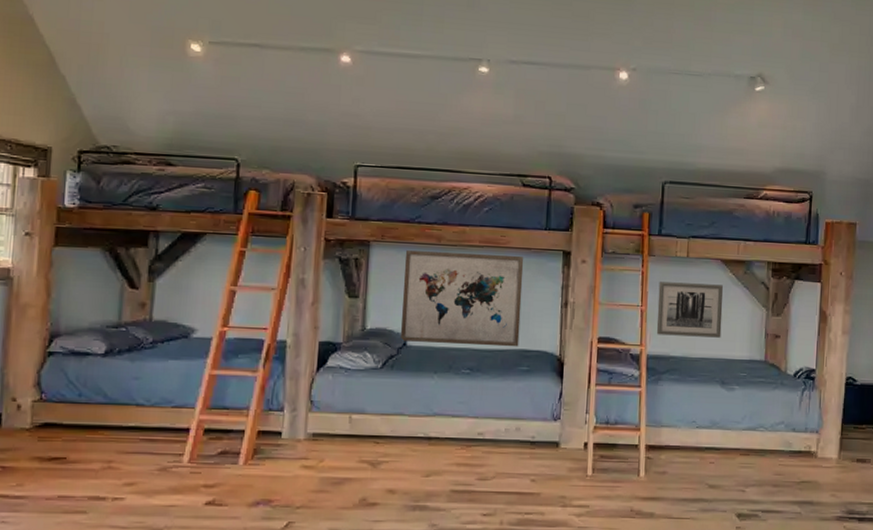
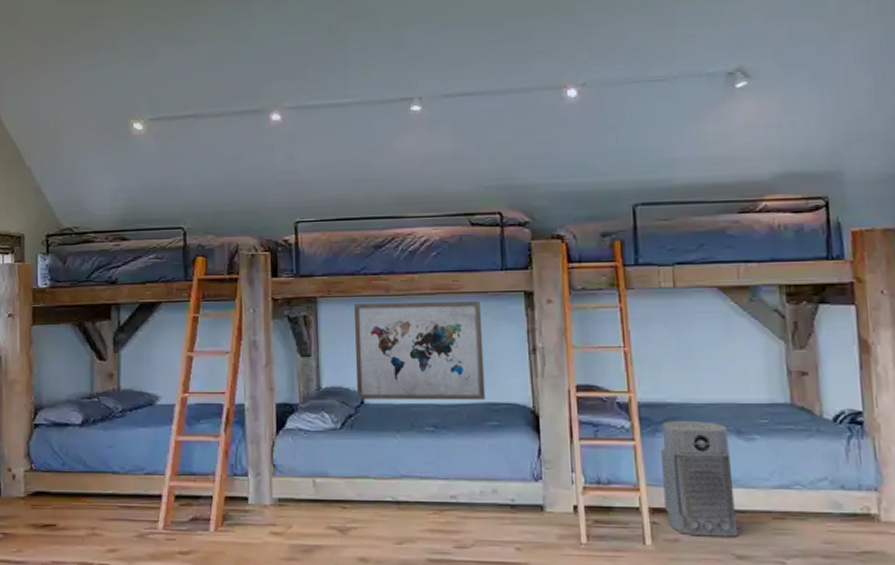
wall art: present [656,281,723,338] -> none [642,316,729,379]
air purifier: none [658,371,715,470] -> present [660,420,739,537]

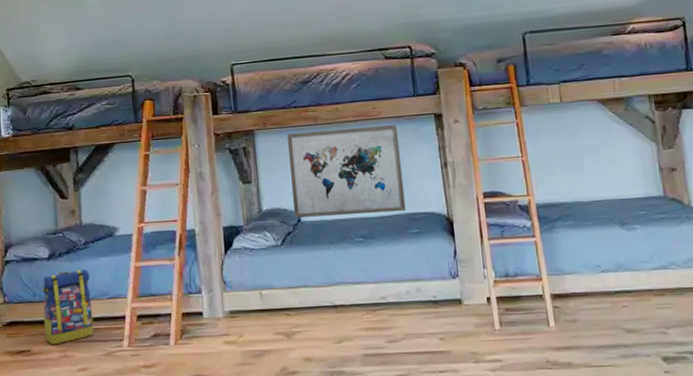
backpack: none [72,439,127,521] -> present [42,269,94,345]
air purifier: present [660,420,739,537] -> none [557,216,627,316]

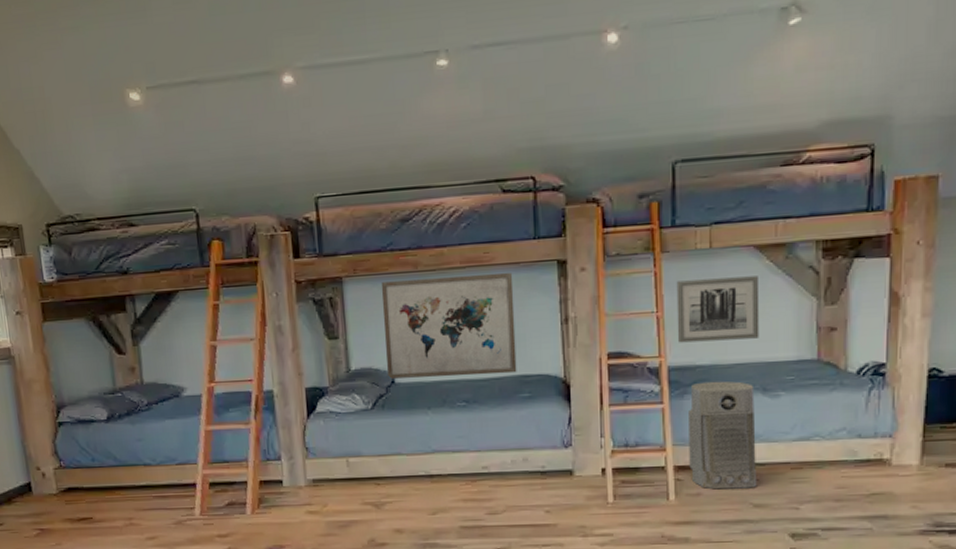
backpack: present [42,269,94,345] -> none [101,432,162,513]
wall art: none [536,125,612,183] -> present [676,276,760,343]
air purifier: none [557,216,627,316] -> present [687,381,757,490]

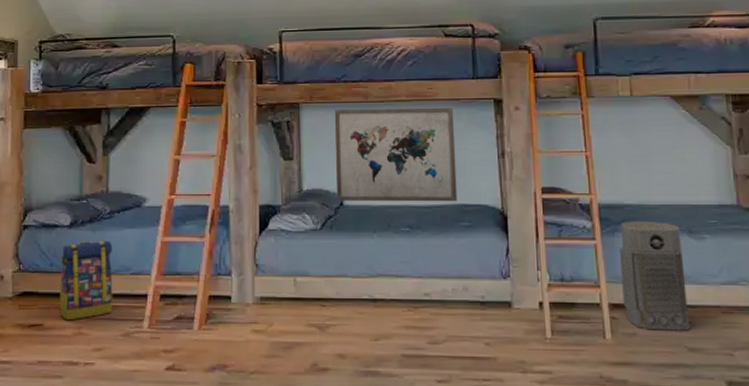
backpack: none [101,432,162,513] -> present [58,240,113,321]
wall art: present [676,276,760,343] -> none [602,123,682,182]

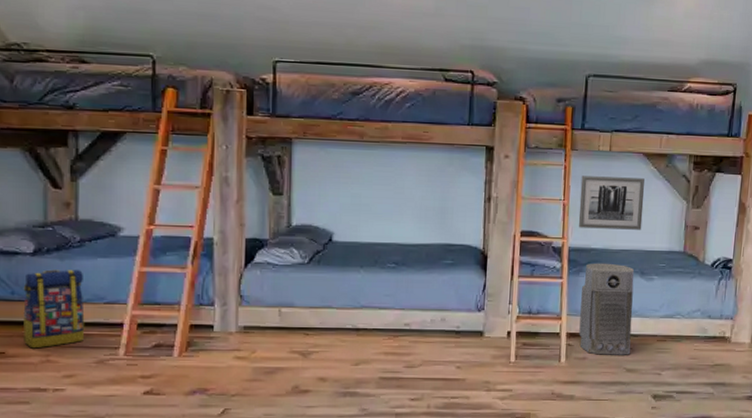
wall art: present [334,108,458,202] -> none [326,147,447,242]
wall art: none [602,123,682,182] -> present [578,176,645,230]

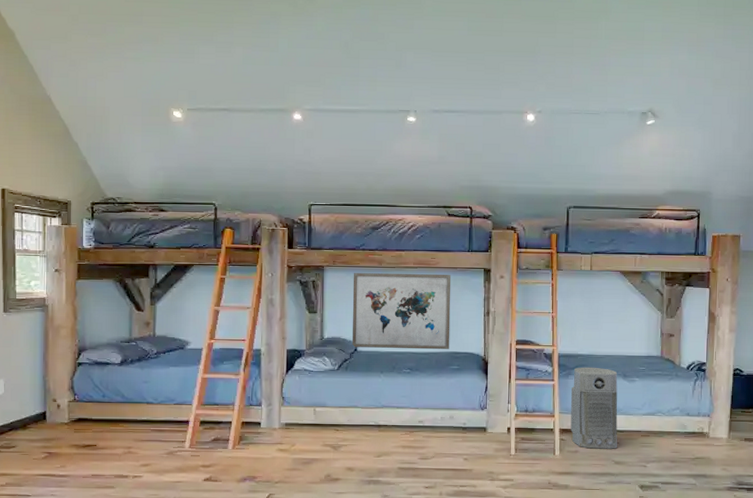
backpack: present [22,269,85,349] -> none [110,376,159,442]
wall art: none [326,147,447,242] -> present [352,273,452,350]
wall art: present [578,176,645,230] -> none [566,292,623,338]

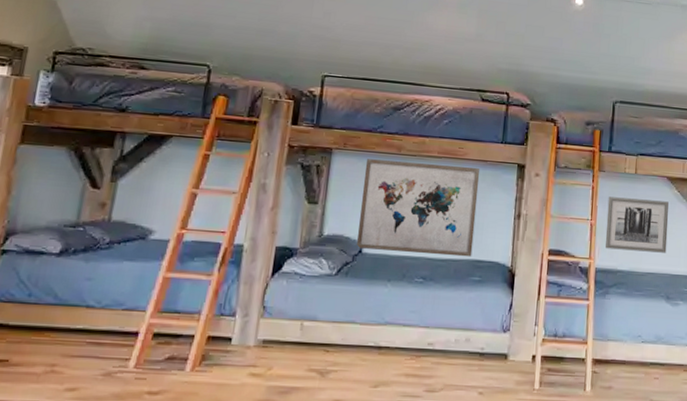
wall art: none [566,292,623,338] -> present [605,196,669,253]
air purifier: present [570,367,618,449] -> none [605,285,660,386]

